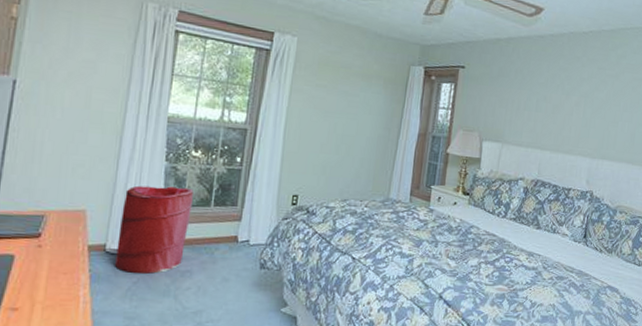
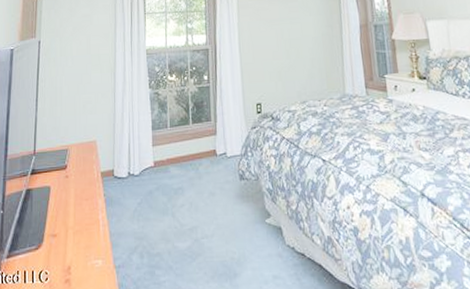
laundry hamper: present [115,185,193,274] -> none [122,110,175,194]

